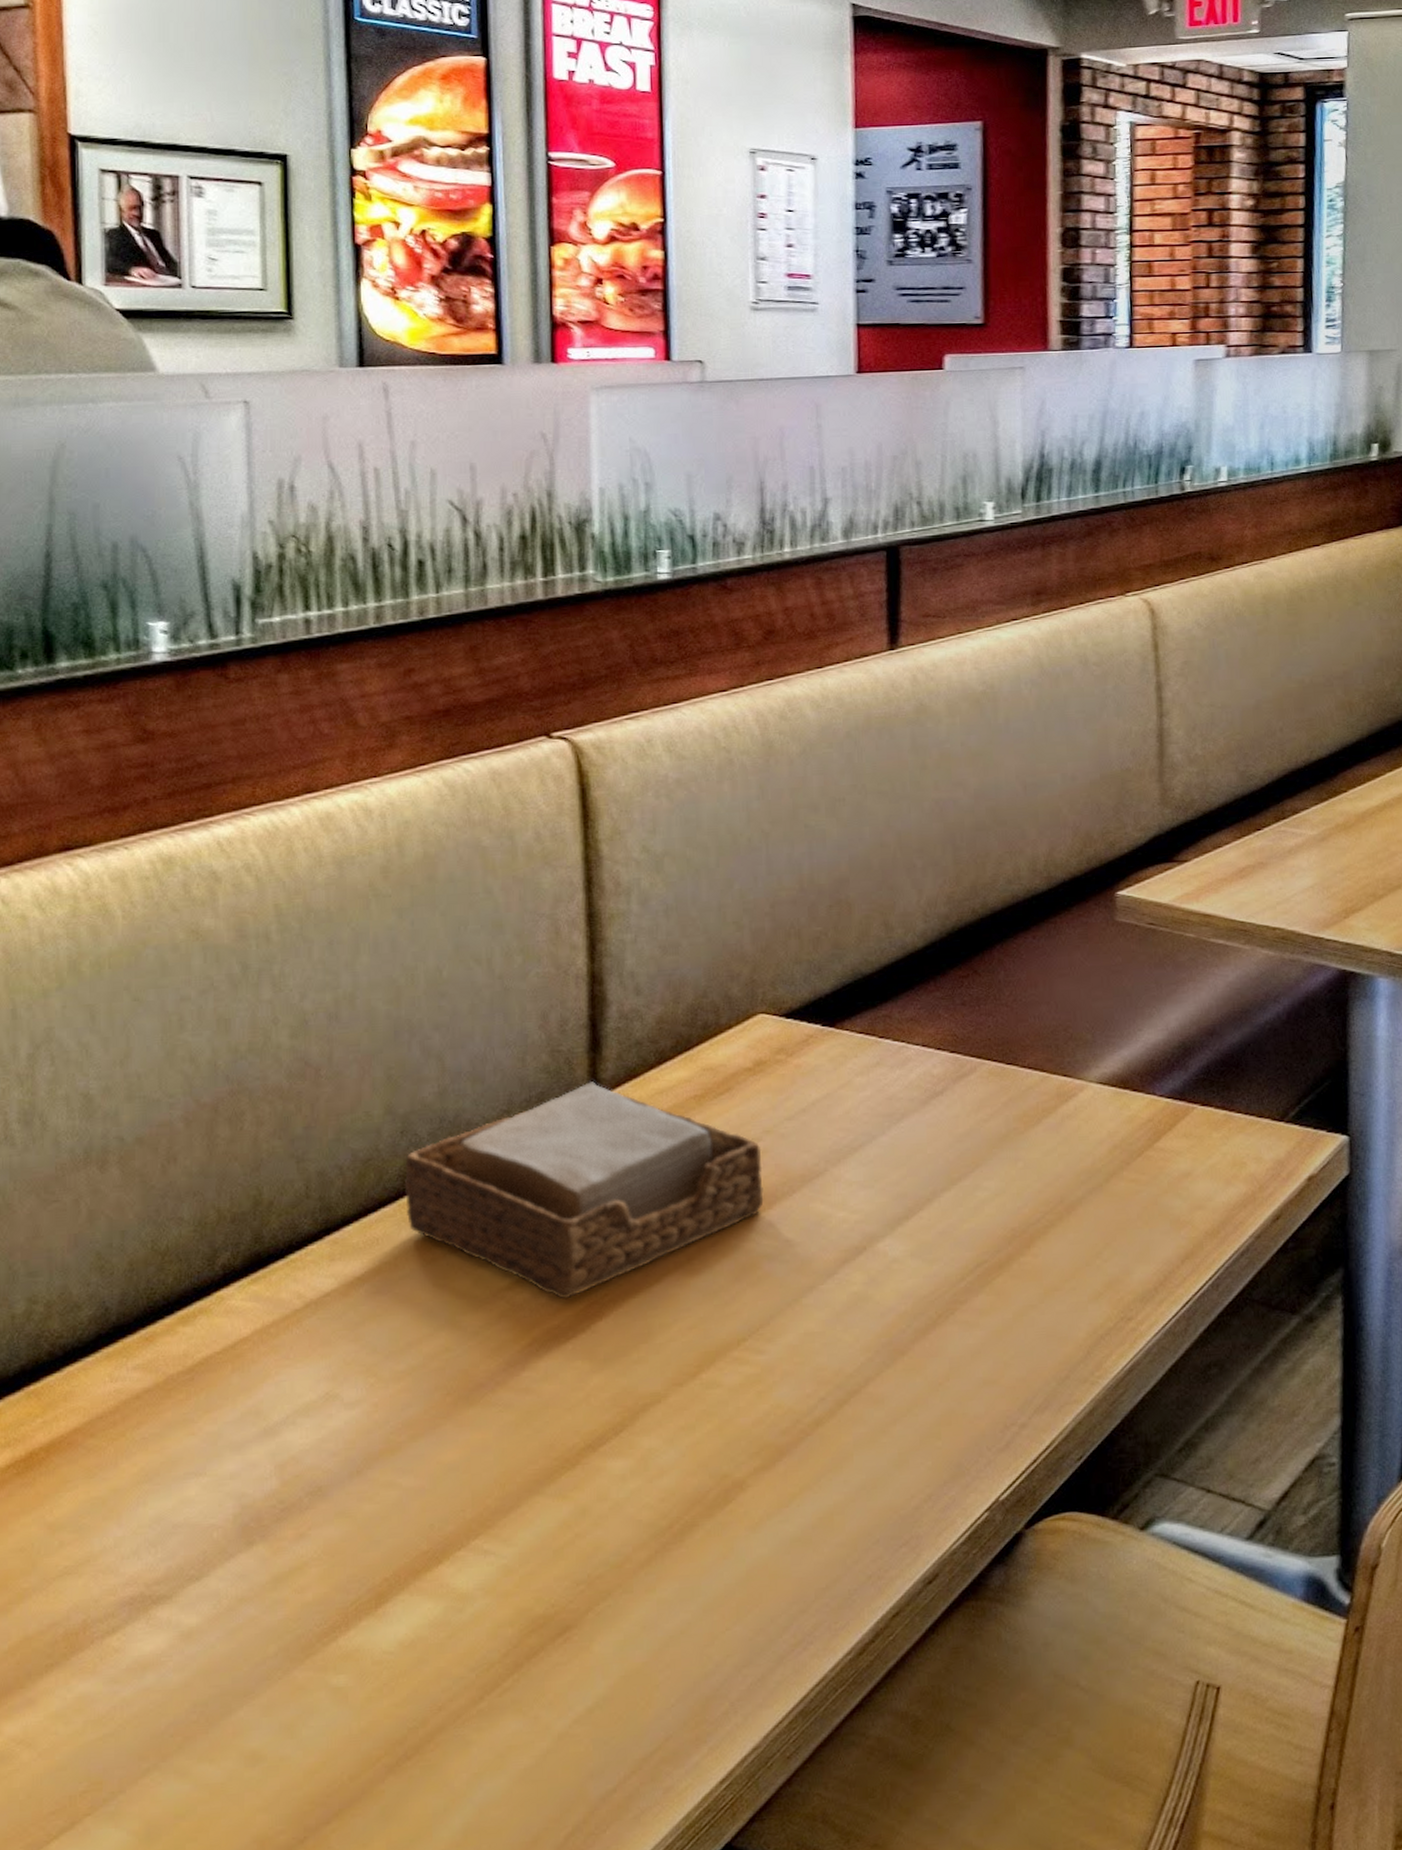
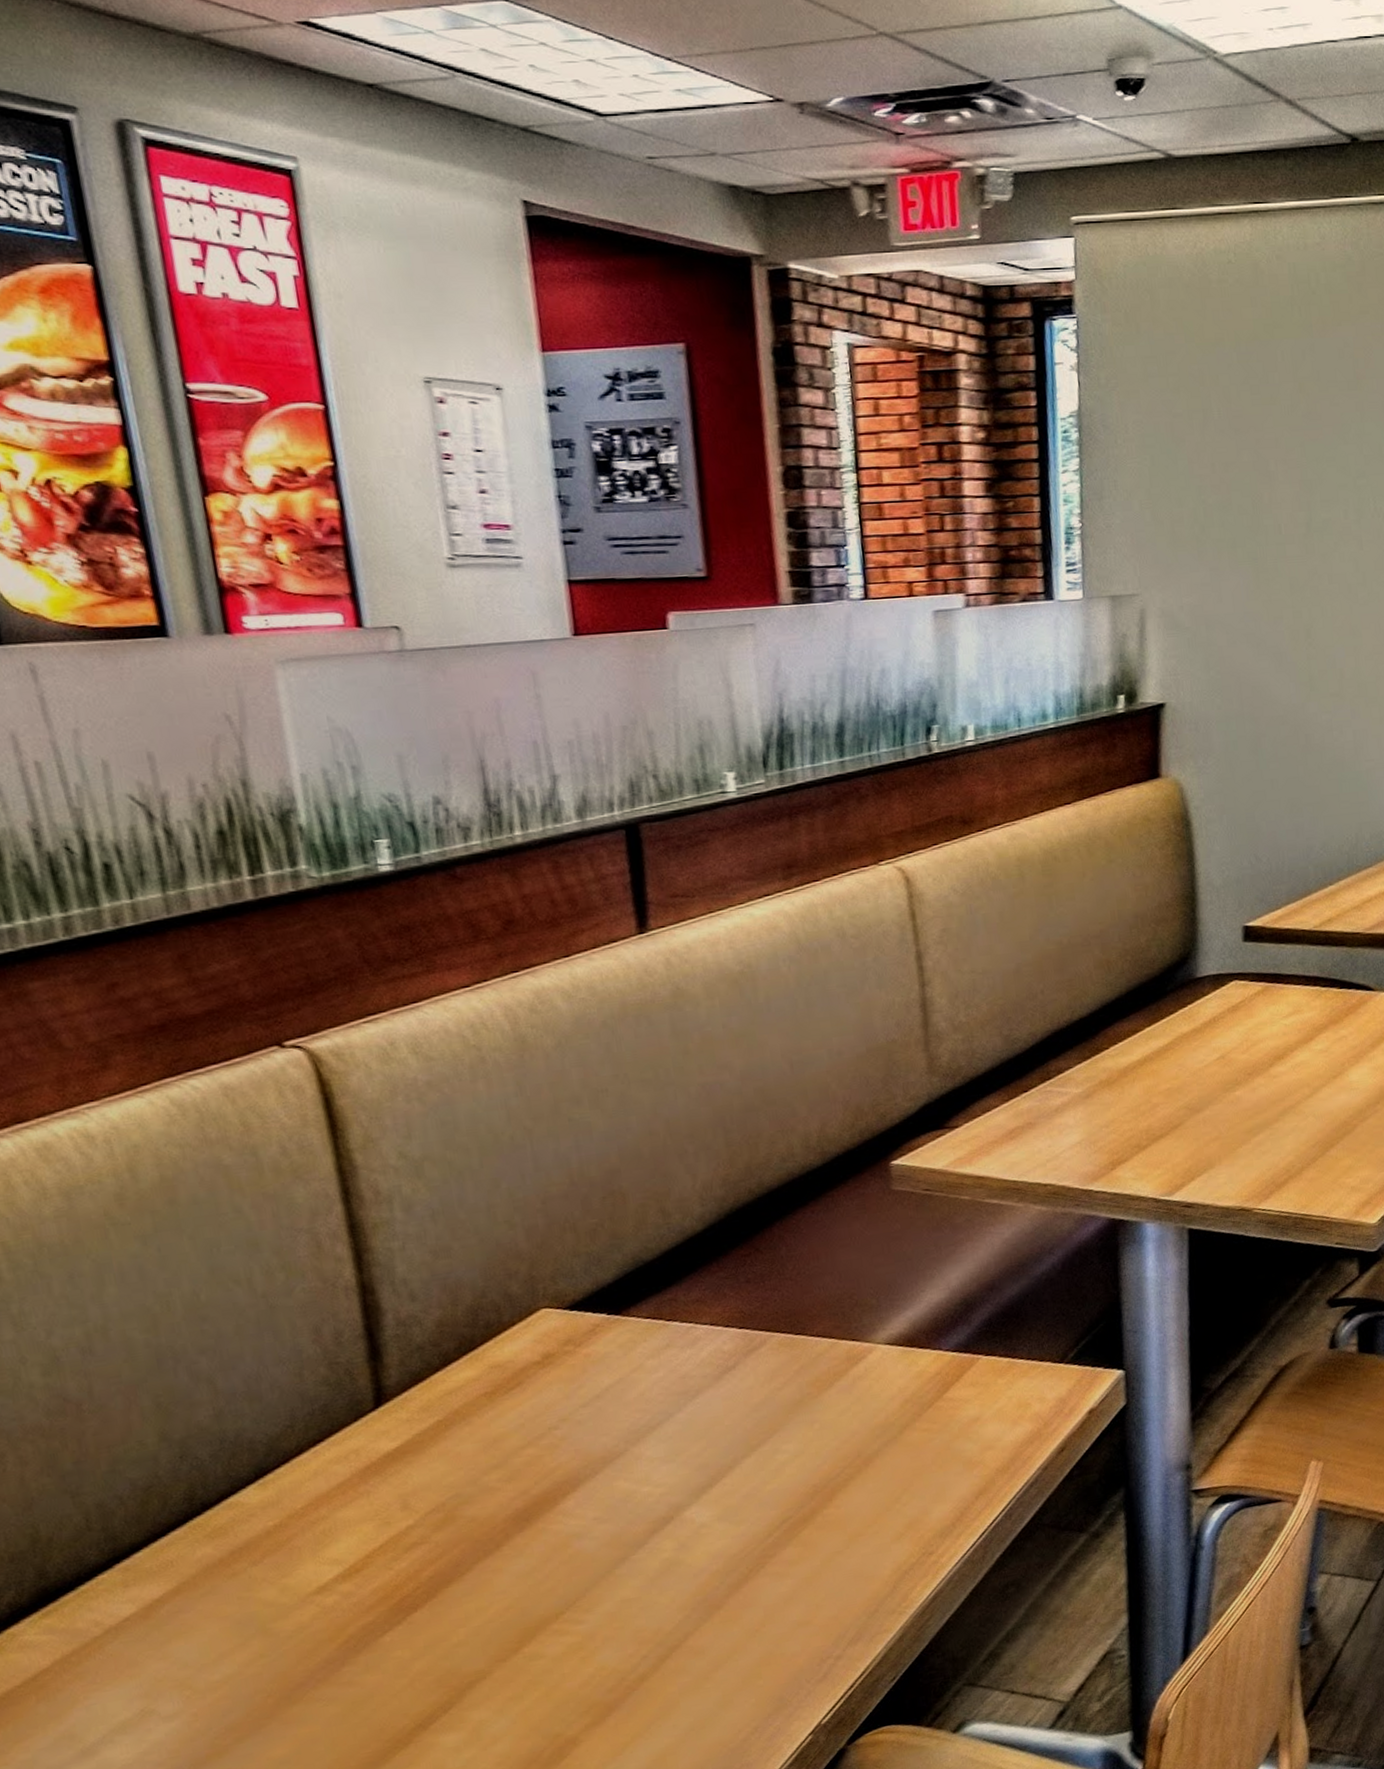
napkin holder: present [404,1081,764,1299] -> none [189,1389,567,1597]

